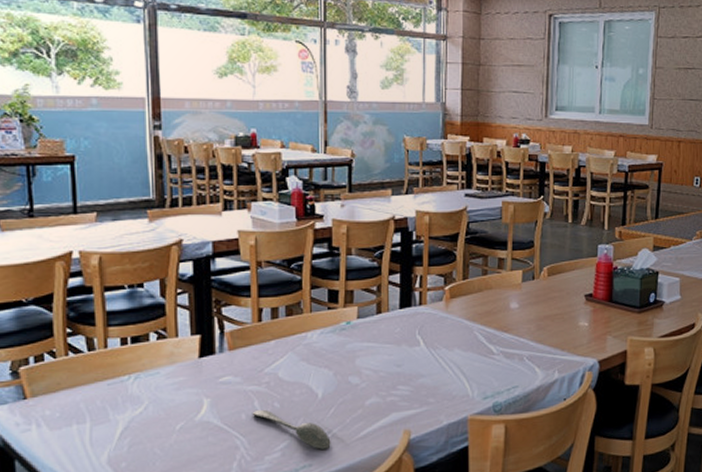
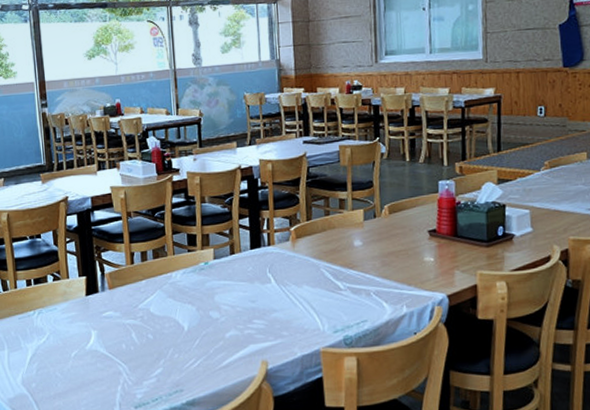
spoon: present [252,410,331,449] -> none [130,341,198,377]

